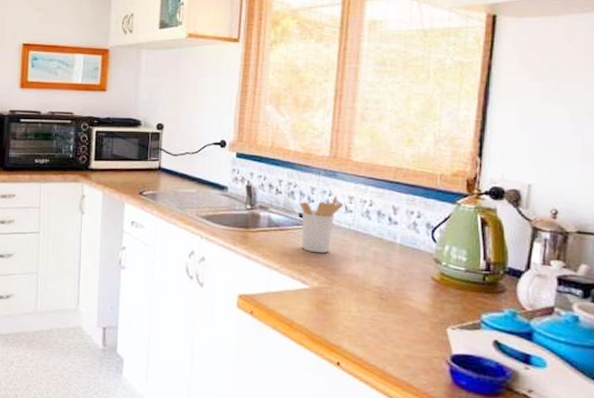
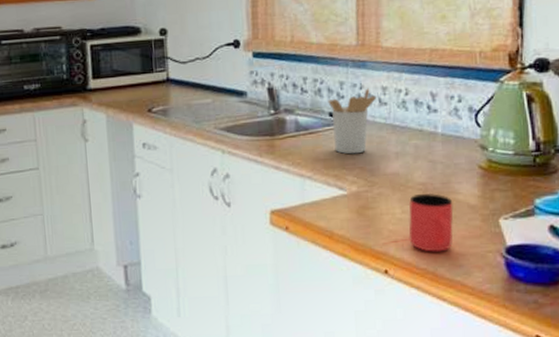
cup: none [362,296,405,352] -> present [408,193,454,252]

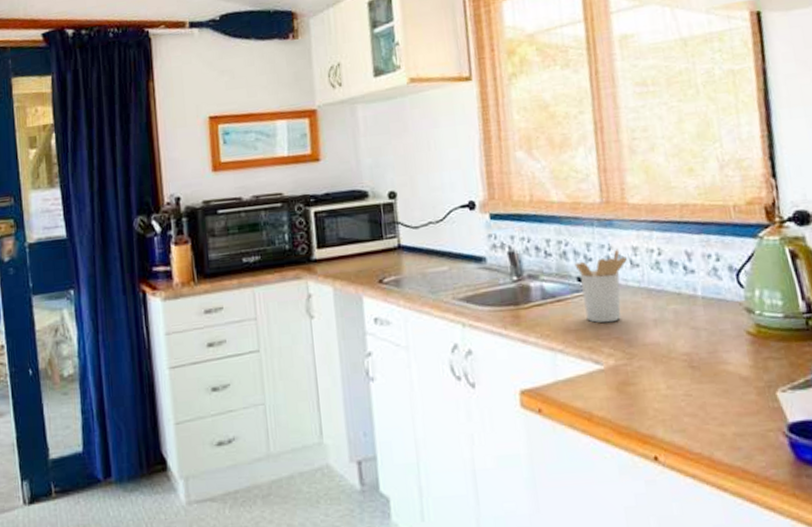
cup: present [408,193,454,252] -> none [673,364,728,434]

